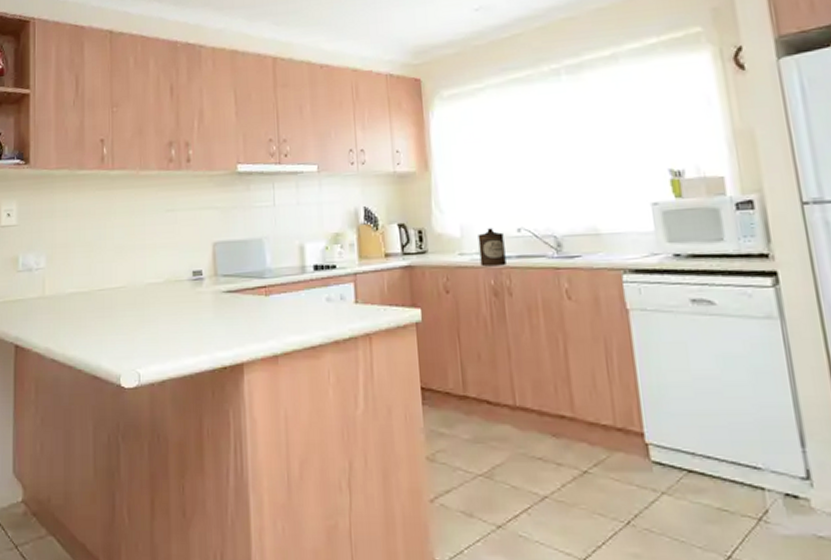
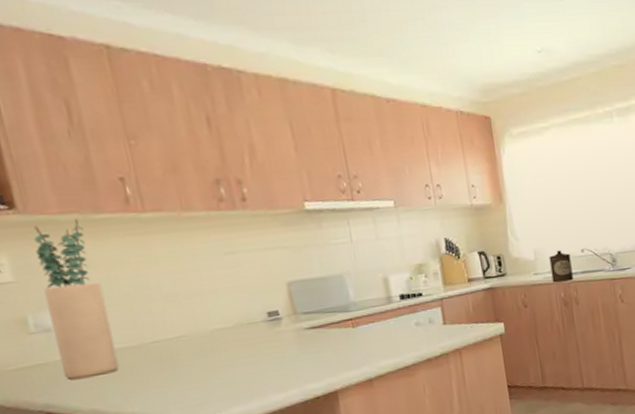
vase: none [33,173,73,317] -> present [33,218,120,380]

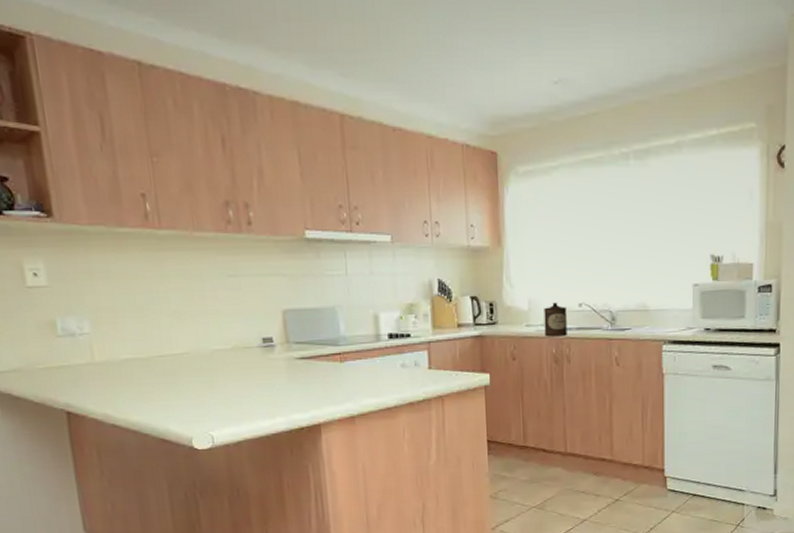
vase: present [33,218,120,380] -> none [65,230,130,383]

